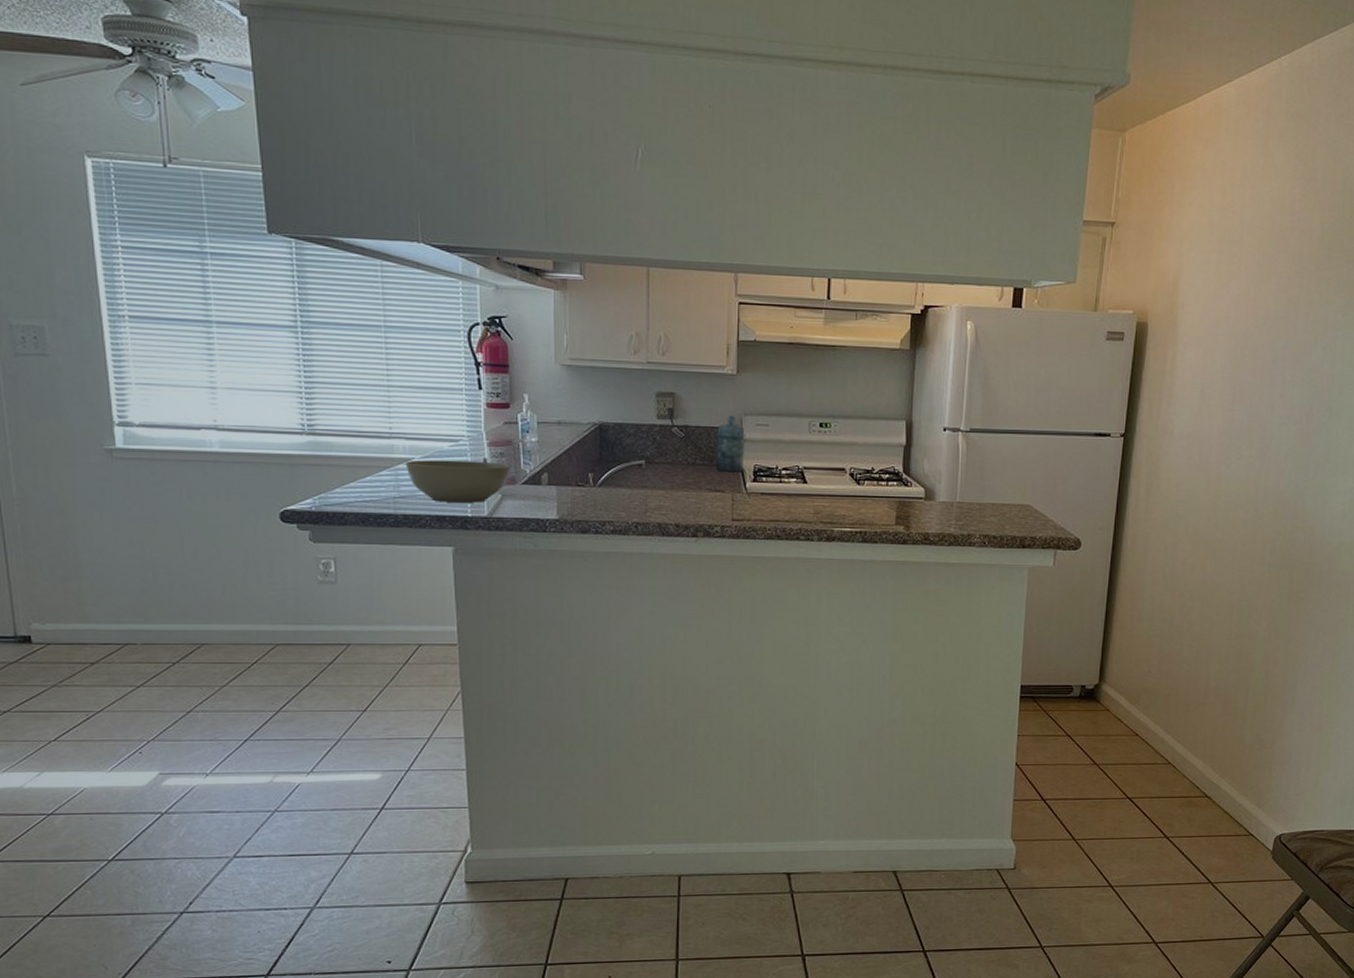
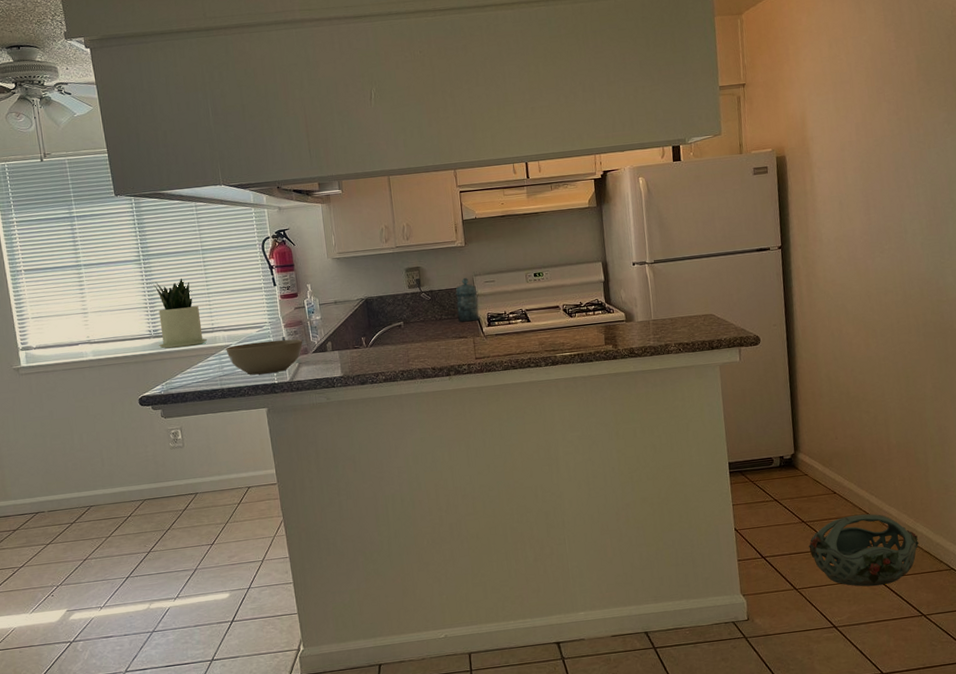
planter: none [313,360,382,454] -> present [153,278,208,349]
decorative basket: none [1097,762,1221,846] -> present [808,513,919,587]

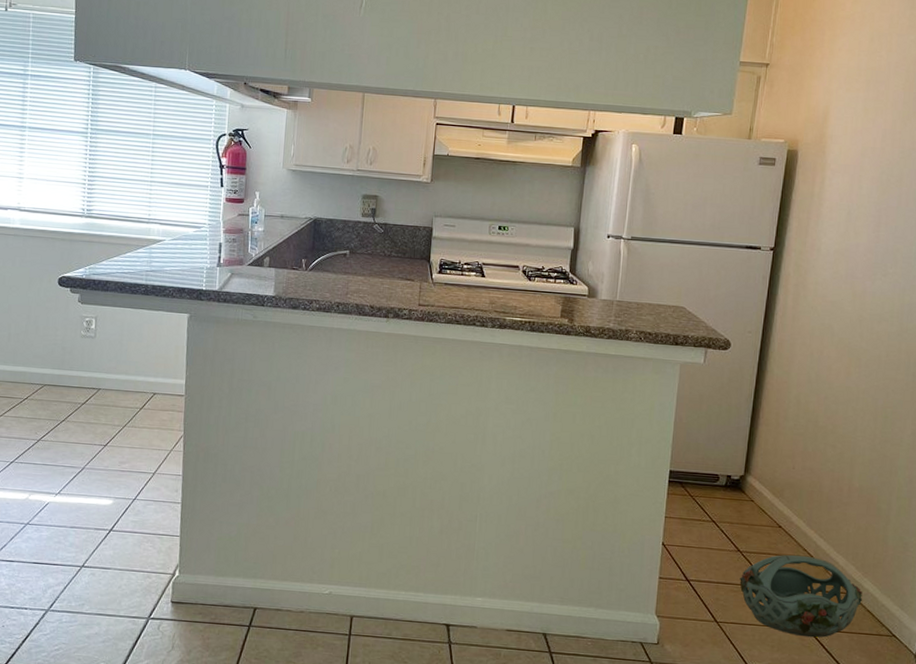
planter: present [153,278,208,349] -> none [90,159,141,235]
bowl: present [226,339,303,375] -> none [158,241,240,279]
canister: present [455,278,480,322] -> none [408,217,434,265]

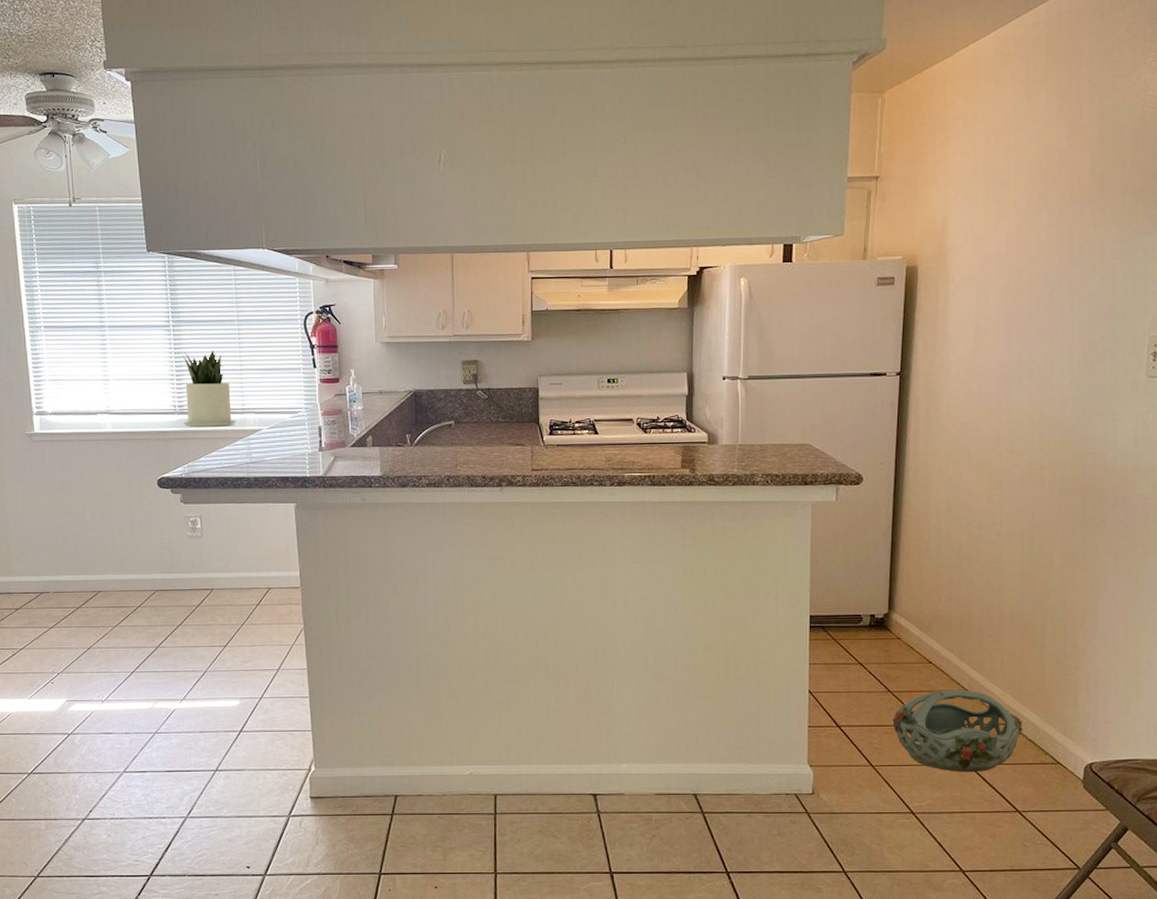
planter: none [90,159,141,235] -> present [182,350,237,428]

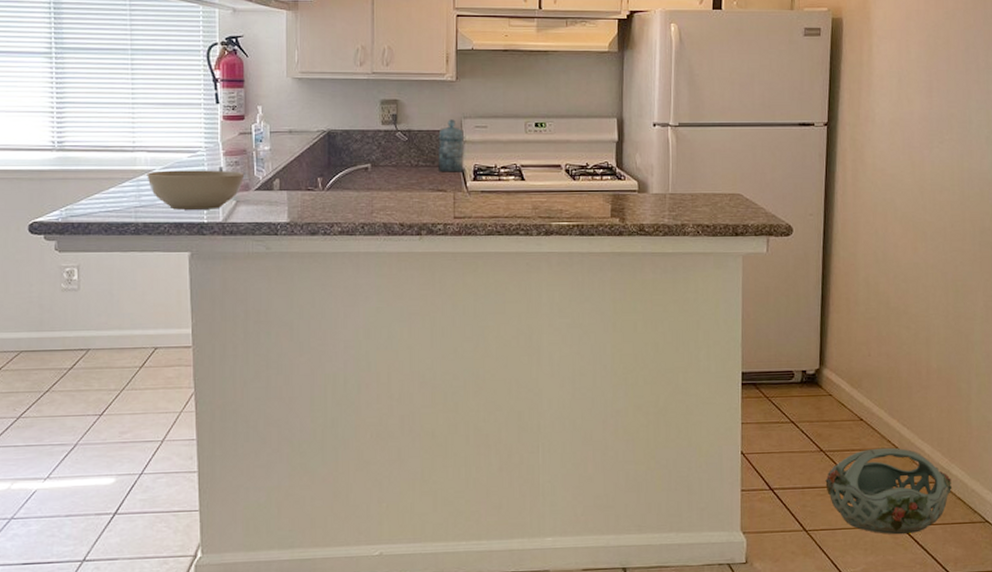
planter: present [182,350,237,428] -> none [63,81,125,167]
bowl: none [255,429,341,465] -> present [147,170,245,210]
canister: none [516,377,541,428] -> present [438,119,465,172]

